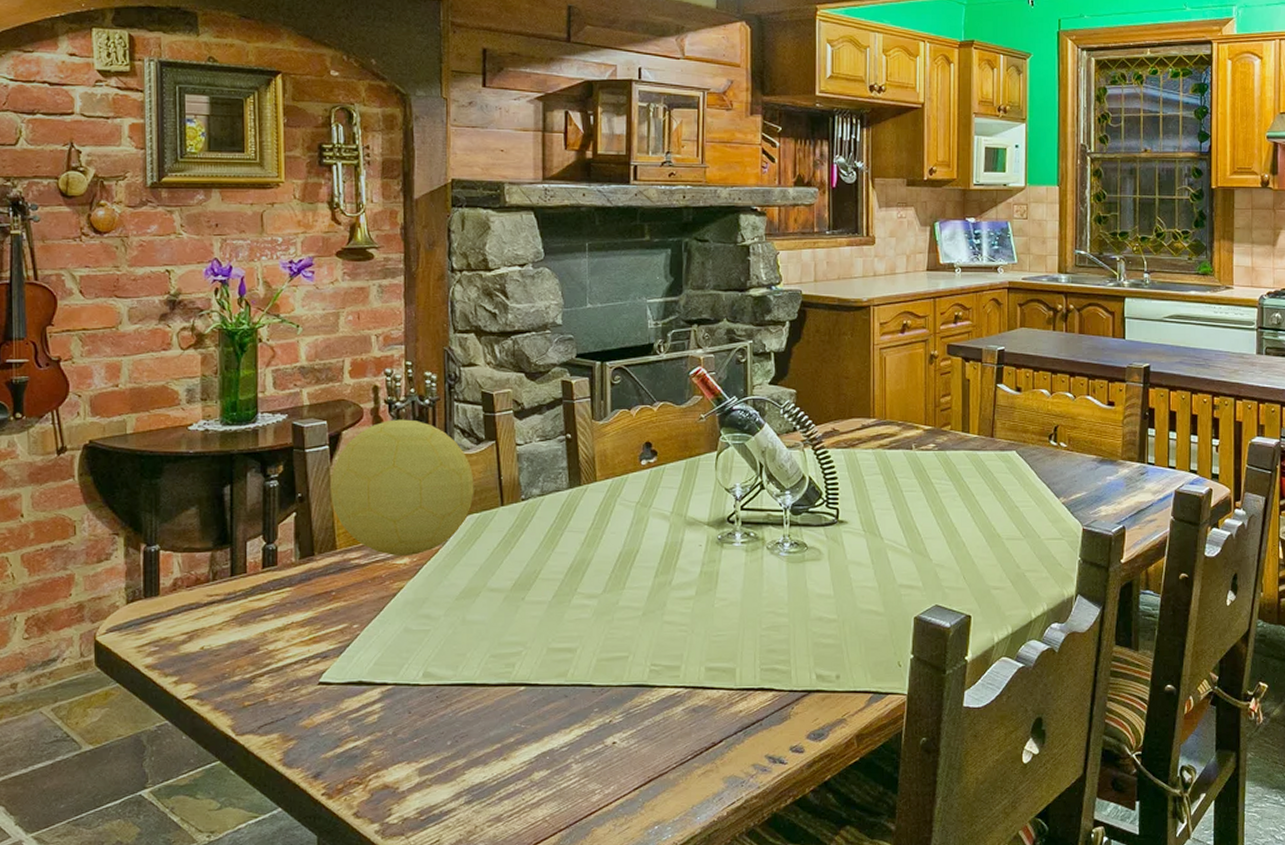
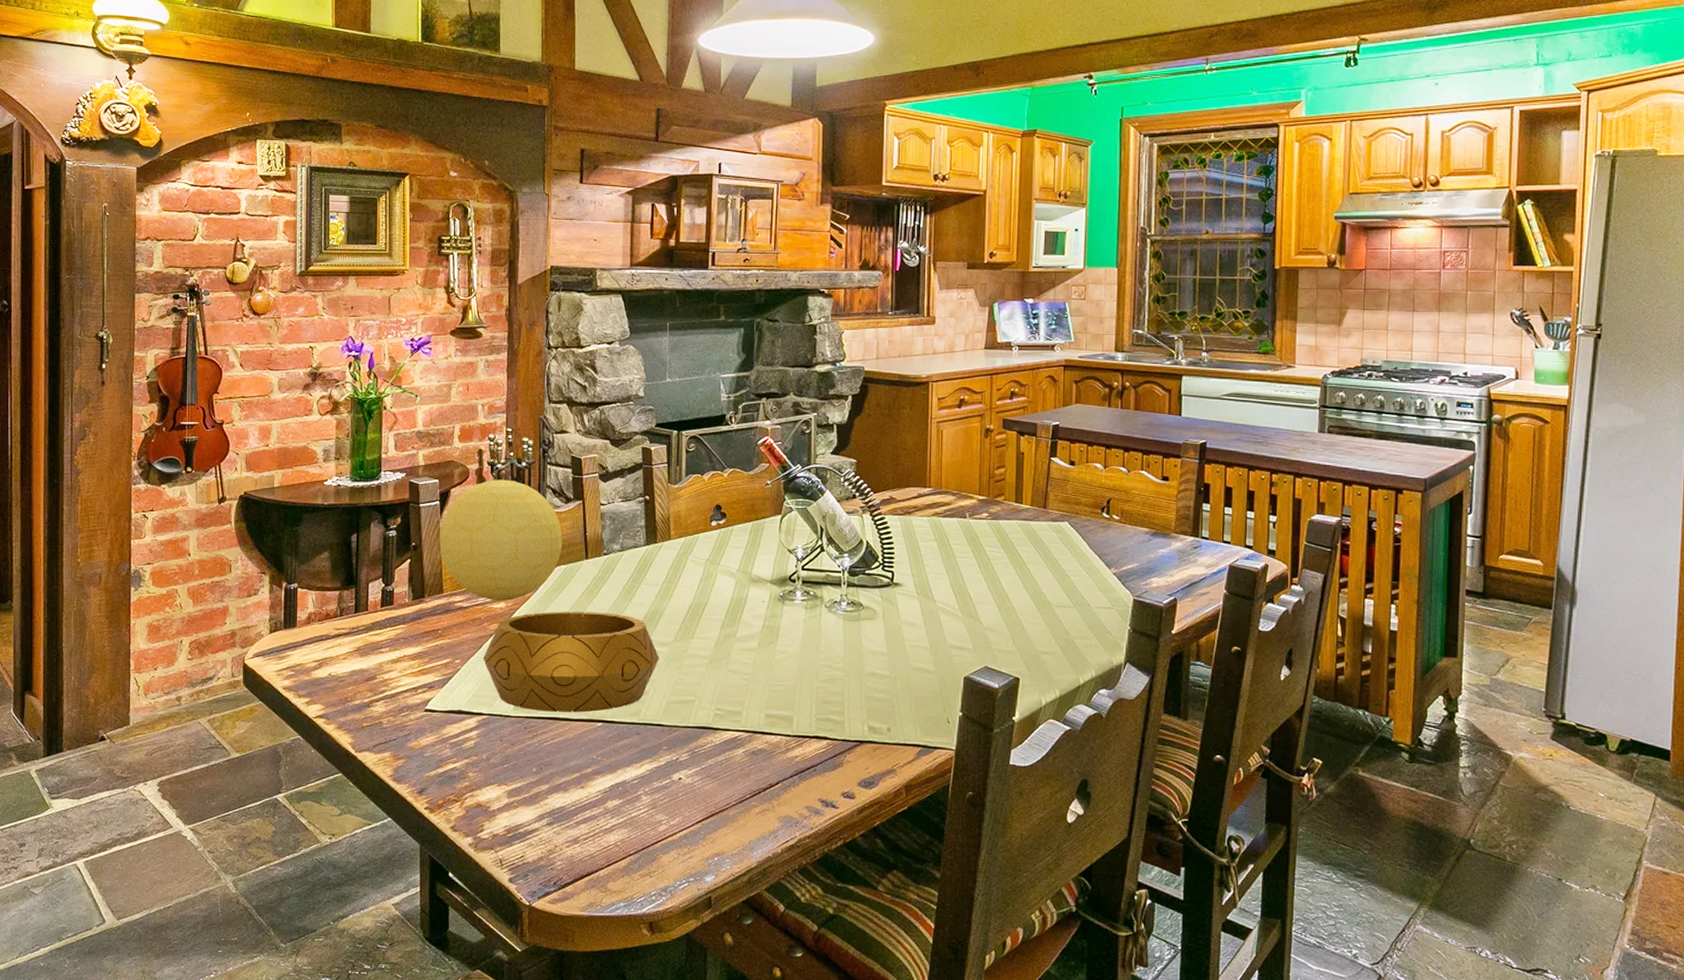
decorative bowl: none [385,564,587,678] -> present [482,611,659,713]

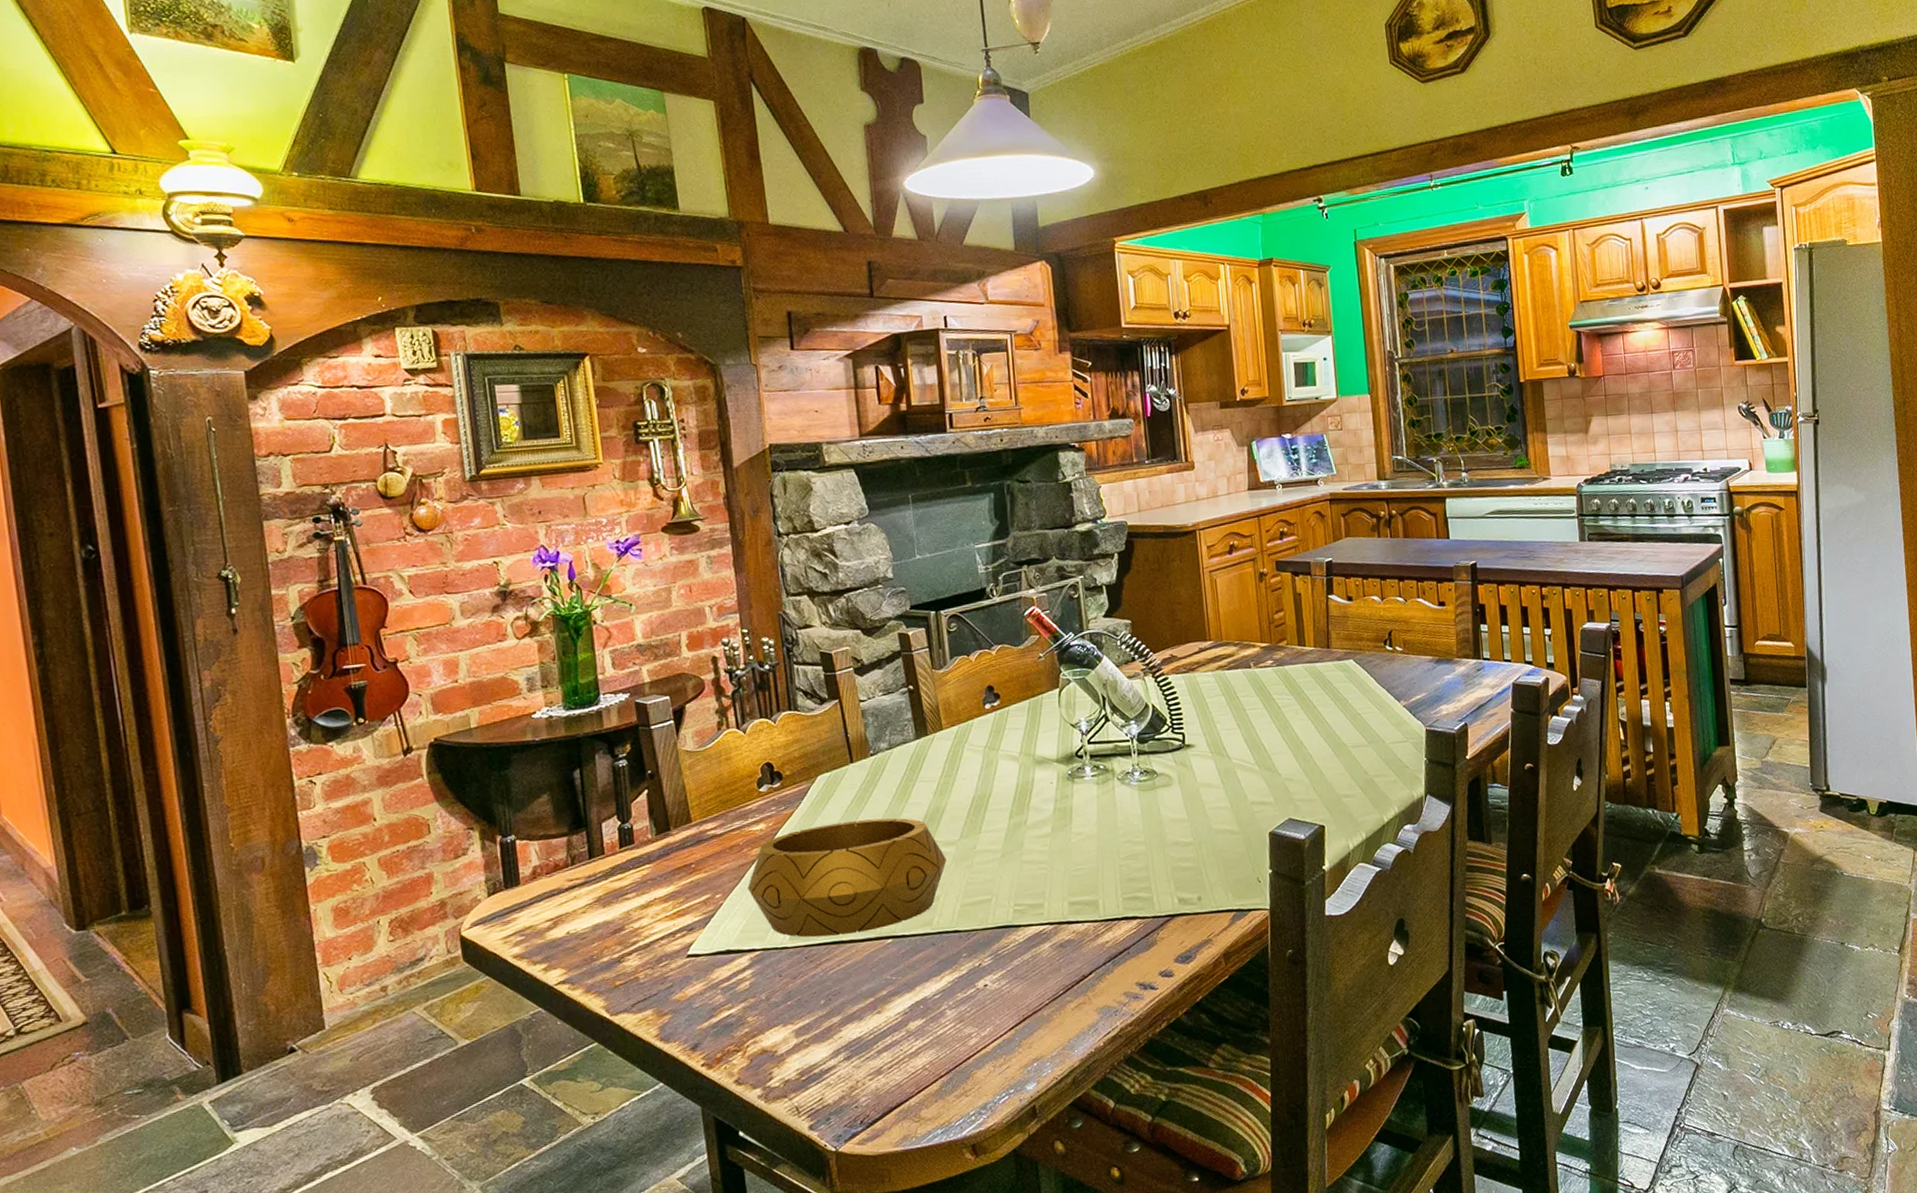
decorative ball: present [440,479,563,601] -> none [678,686,823,823]

